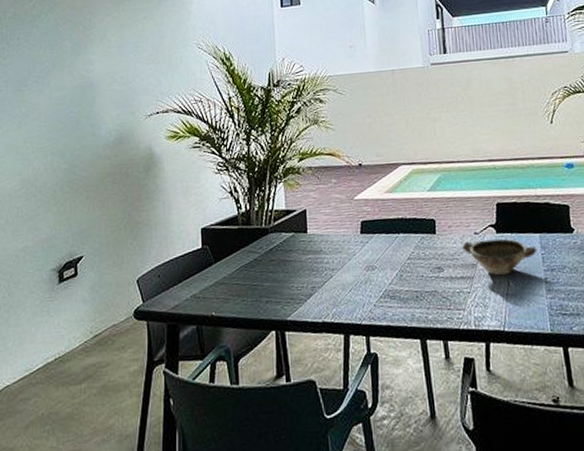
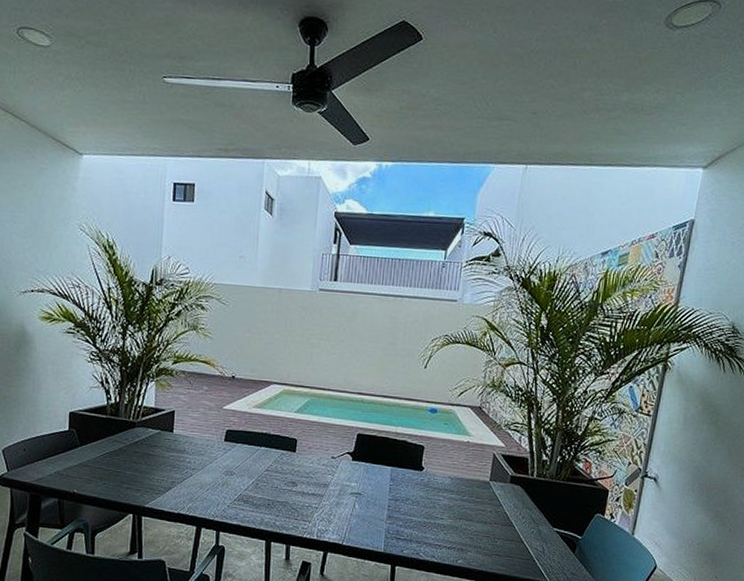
bowl: present [462,238,537,276] -> none [318,463,387,498]

